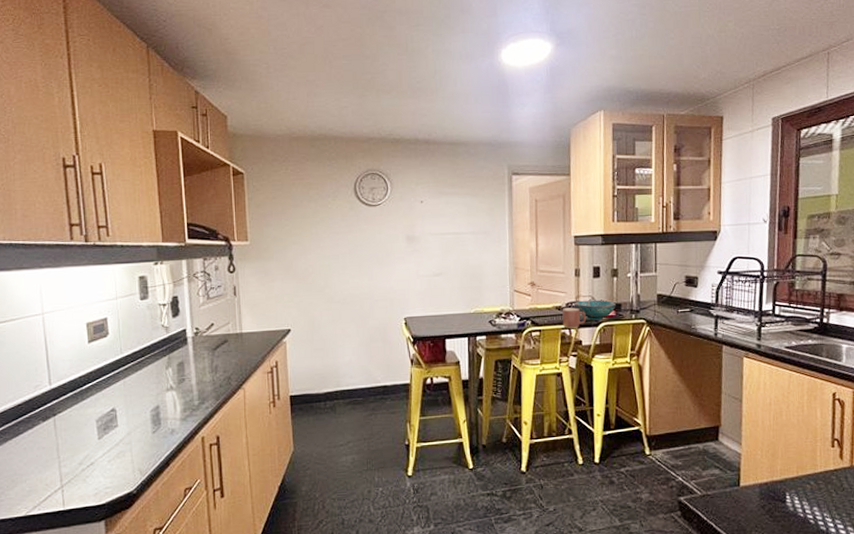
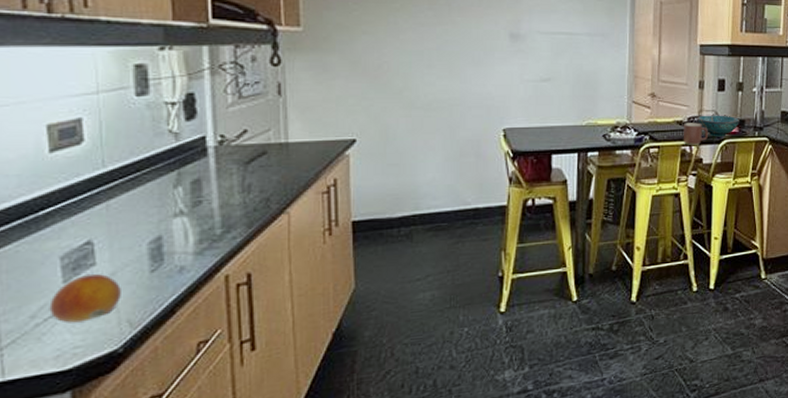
fruit: none [90,433,134,470] -> present [49,274,121,324]

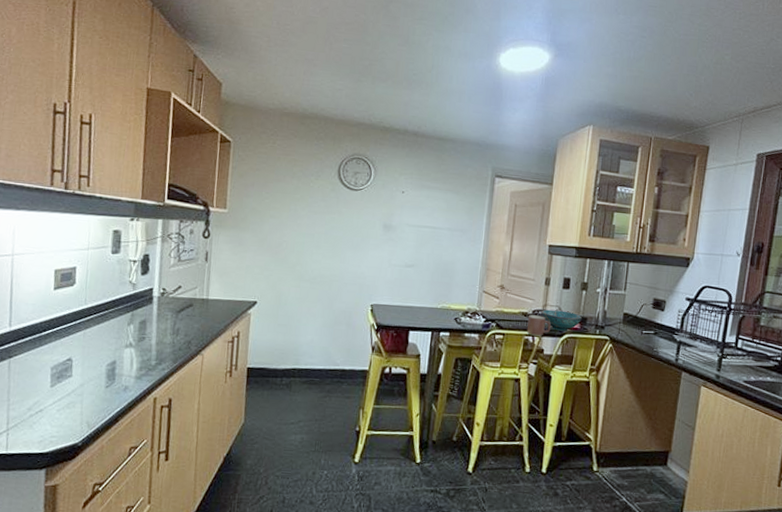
fruit: present [49,274,121,324] -> none [40,383,86,419]

